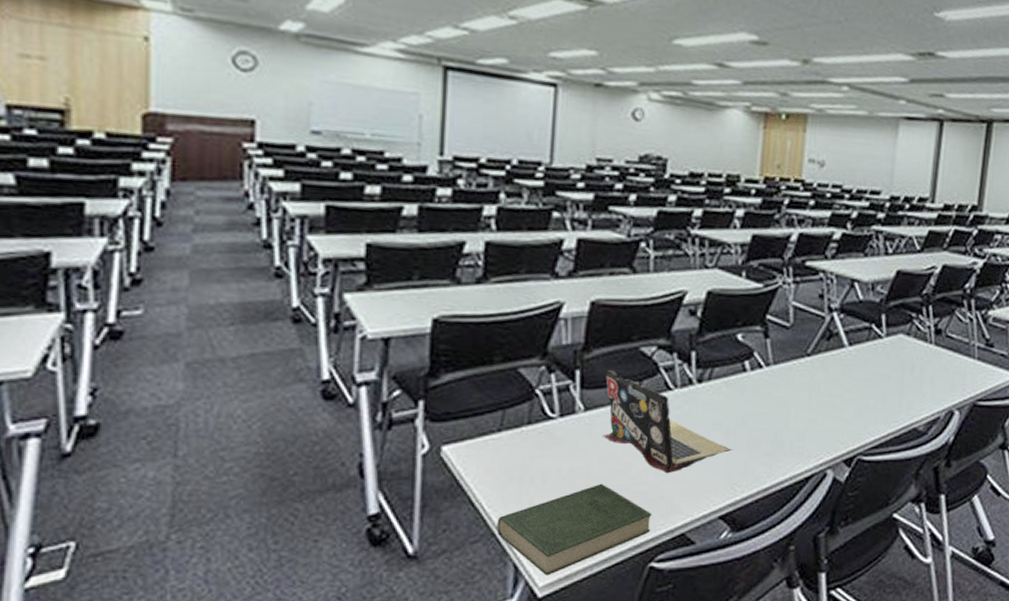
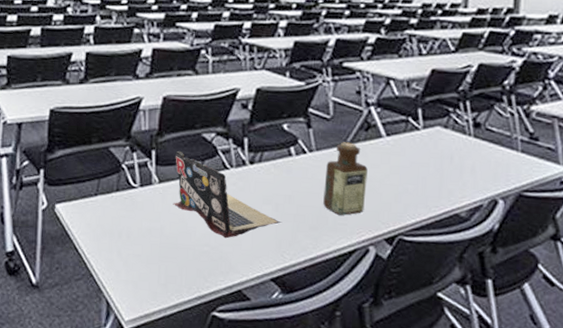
book: present [497,483,652,576] -> none [94,242,214,313]
bottle: none [779,353,828,437] -> present [323,142,368,215]

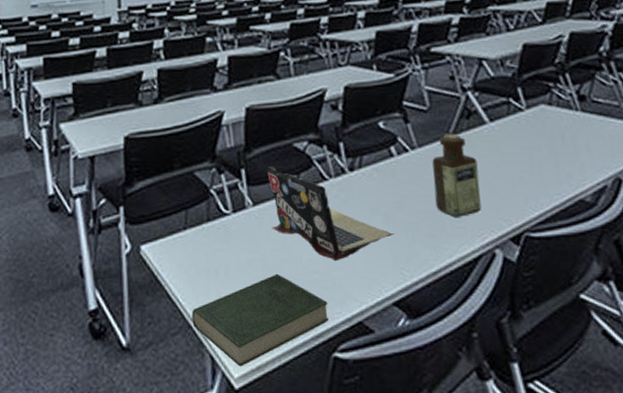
book: none [94,242,214,313] -> present [192,273,328,367]

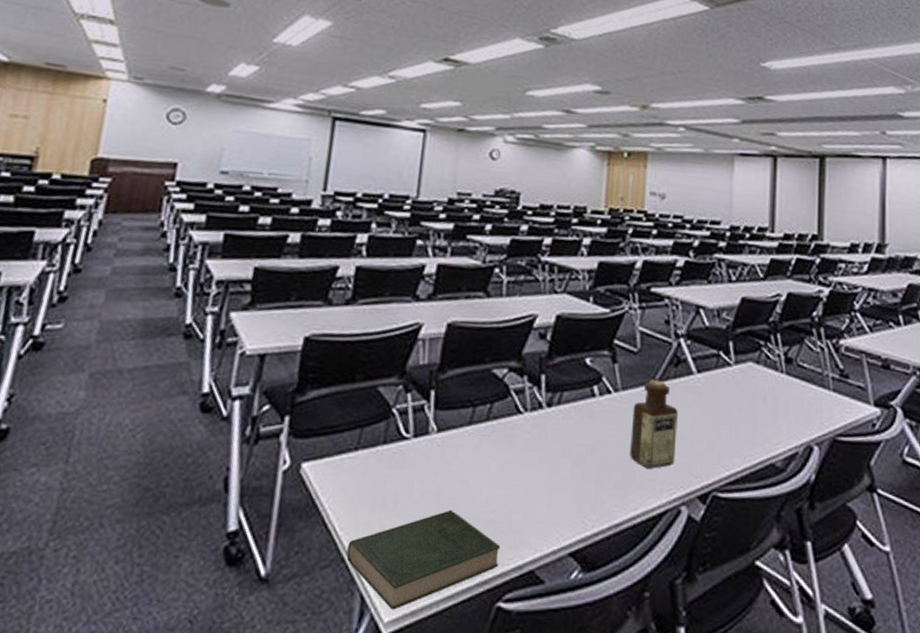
laptop: present [267,166,396,262] -> none [453,390,584,503]

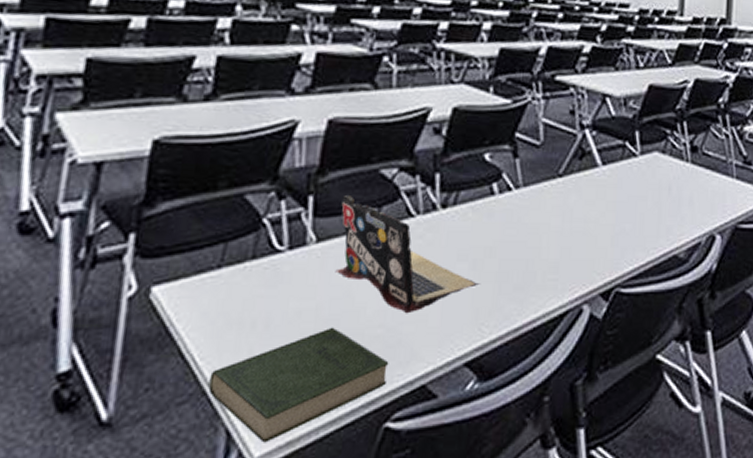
laptop: none [453,390,584,503] -> present [335,194,481,314]
bottle: present [630,380,678,469] -> none [530,174,582,268]

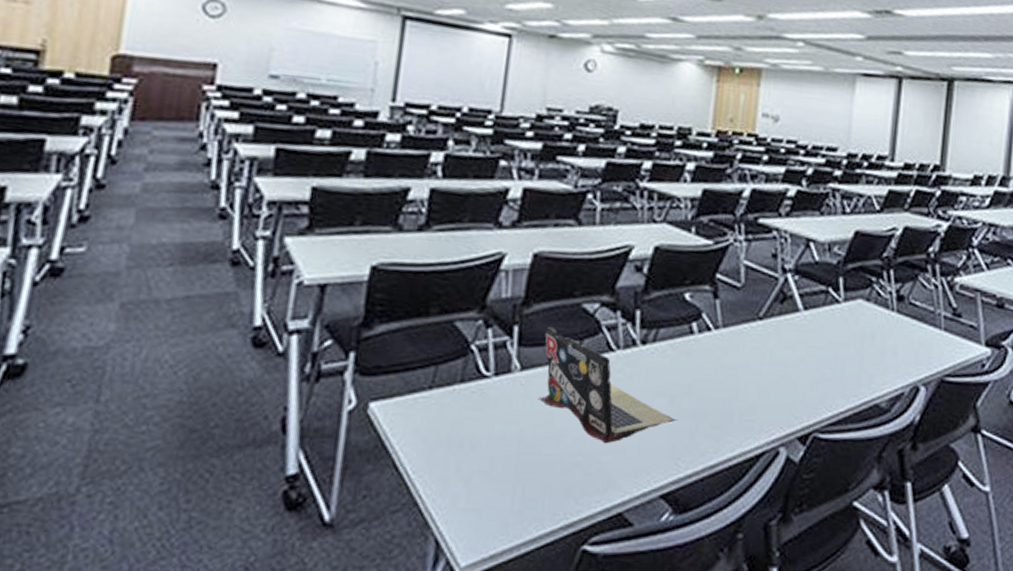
book: present [208,327,389,443] -> none [420,451,588,554]

